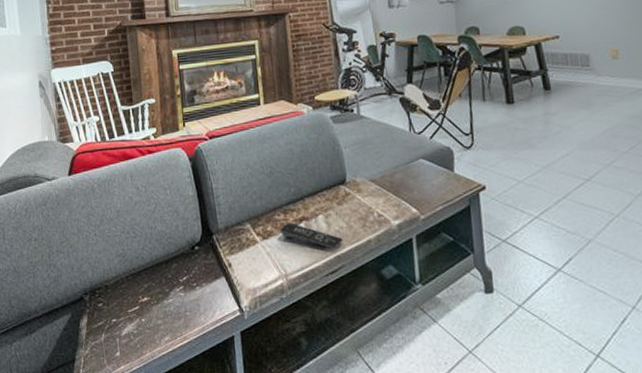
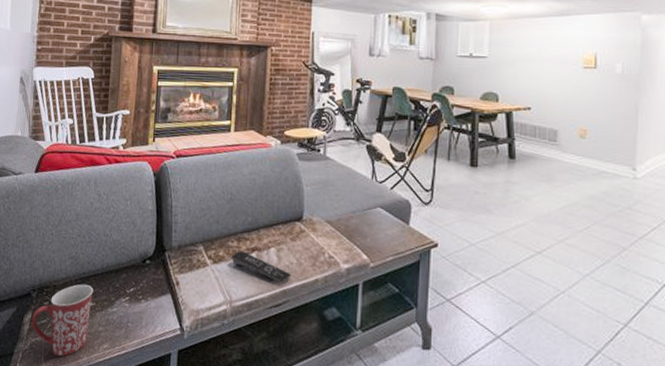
mug: none [88,280,147,356] -> present [32,284,94,357]

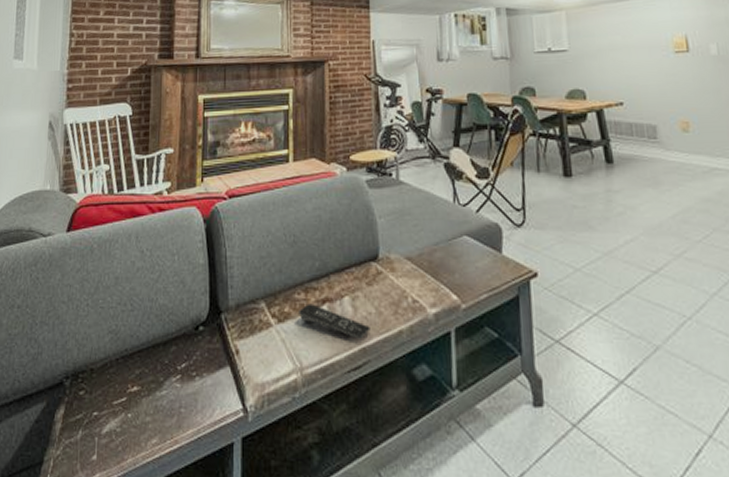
mug: present [32,284,94,357] -> none [65,364,138,461]

